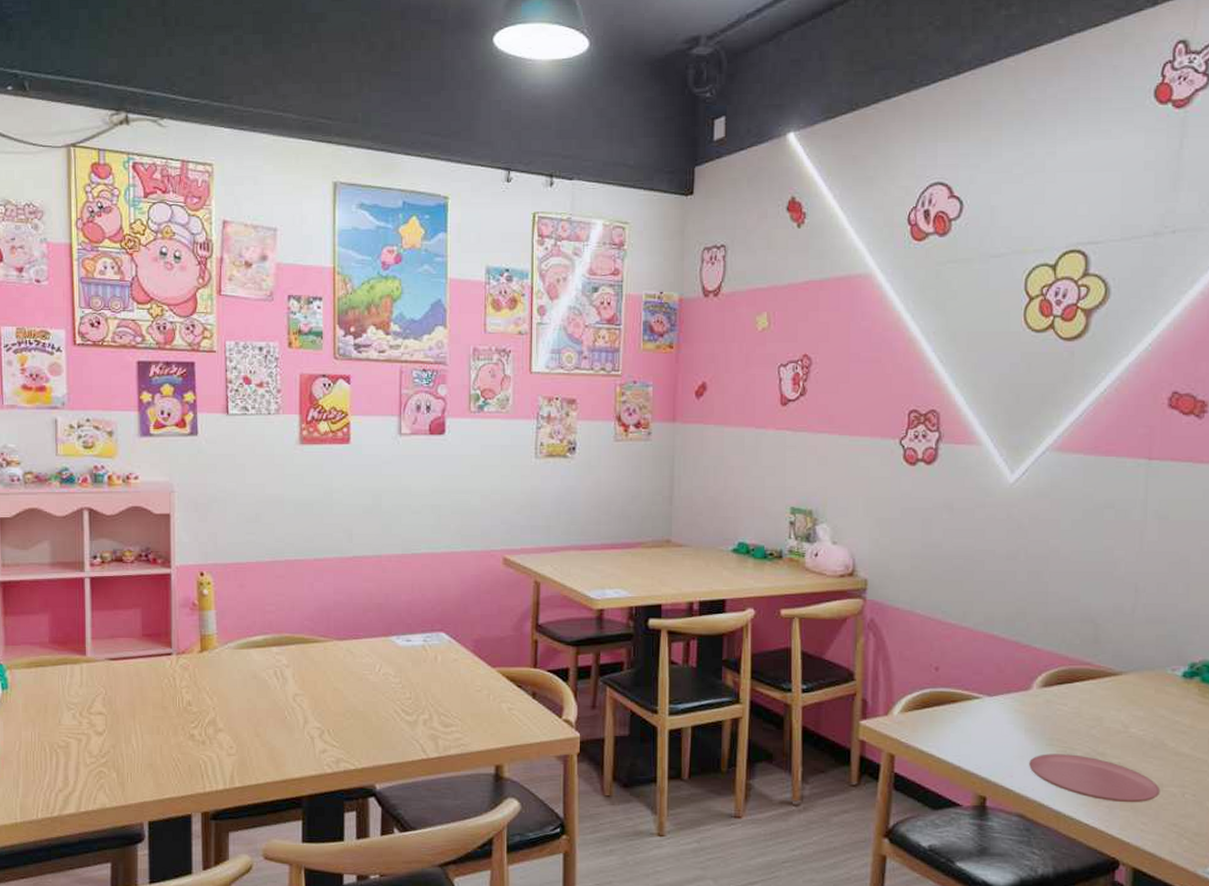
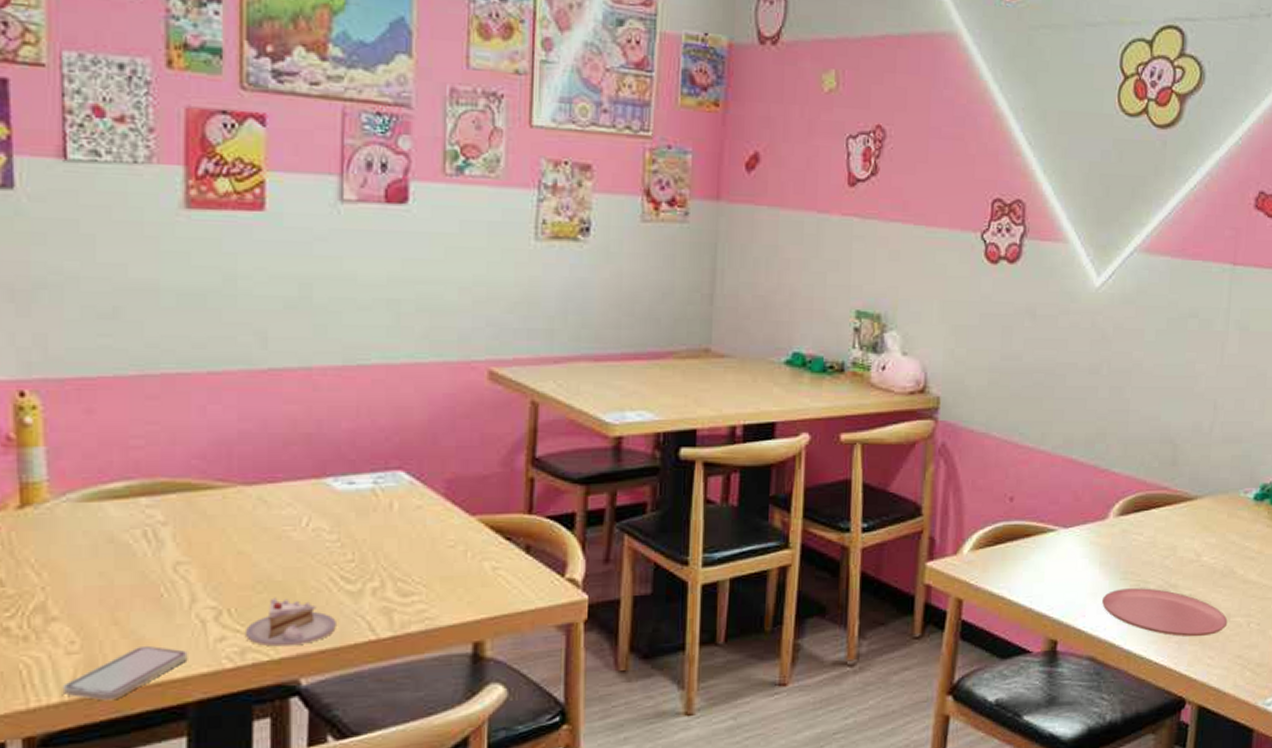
smartphone: none [225,752,303,790] -> present [62,645,188,701]
pastry: none [340,723,399,760] -> present [246,597,336,647]

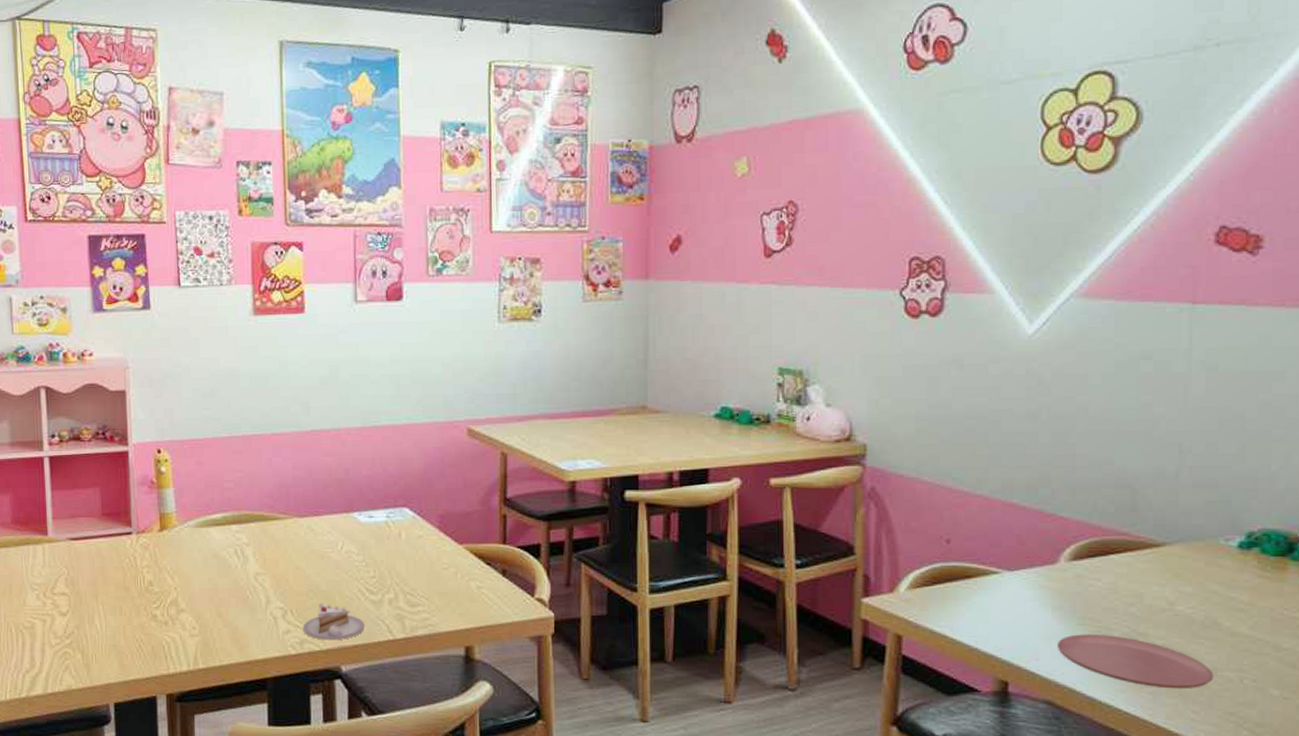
smartphone: present [62,645,188,701] -> none [189,633,266,672]

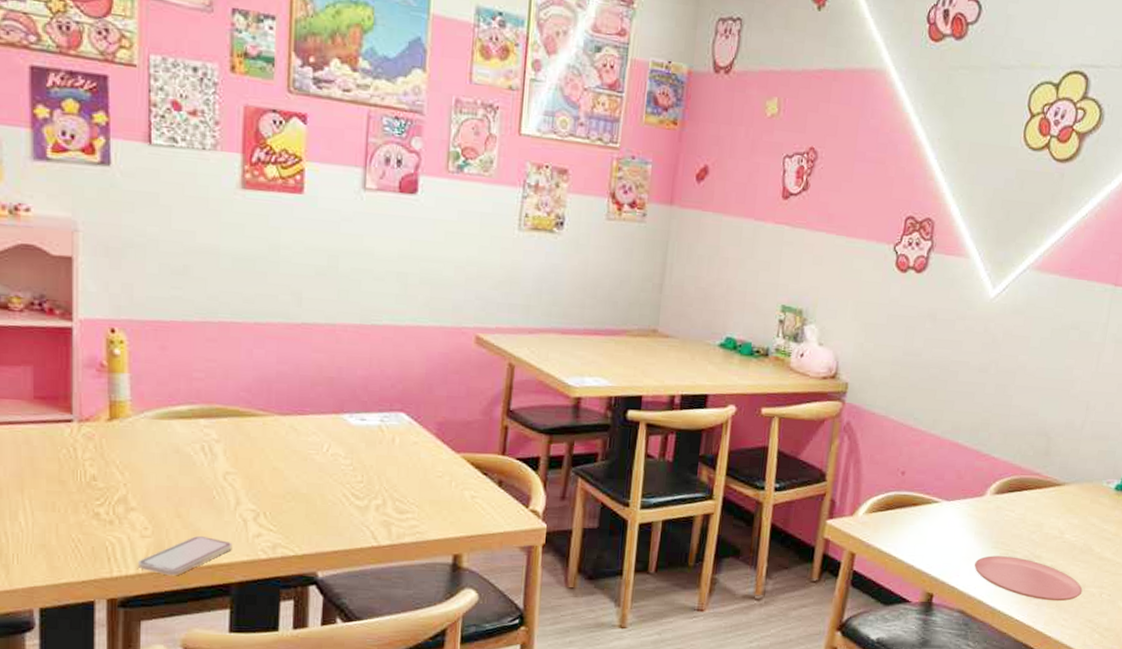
smartphone: none [189,633,266,672] -> present [137,535,233,576]
pastry: present [303,602,365,641] -> none [277,506,347,546]

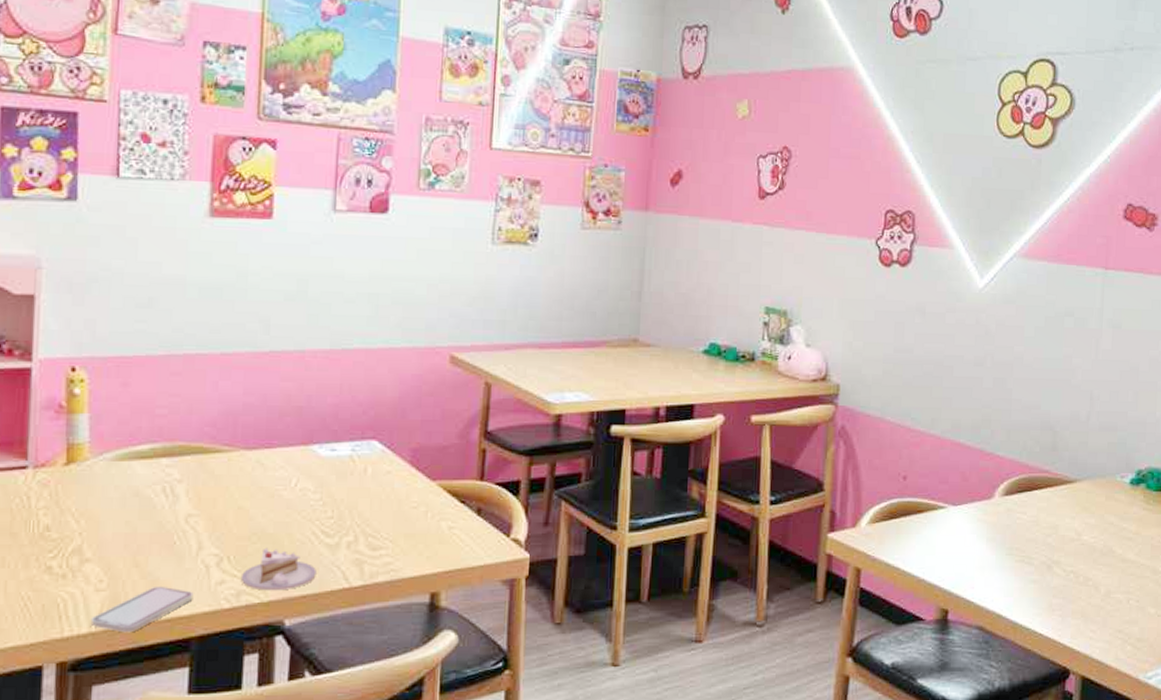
pastry: none [277,506,347,546] -> present [242,547,316,591]
plate: present [974,555,1083,602] -> none [989,563,1108,611]

